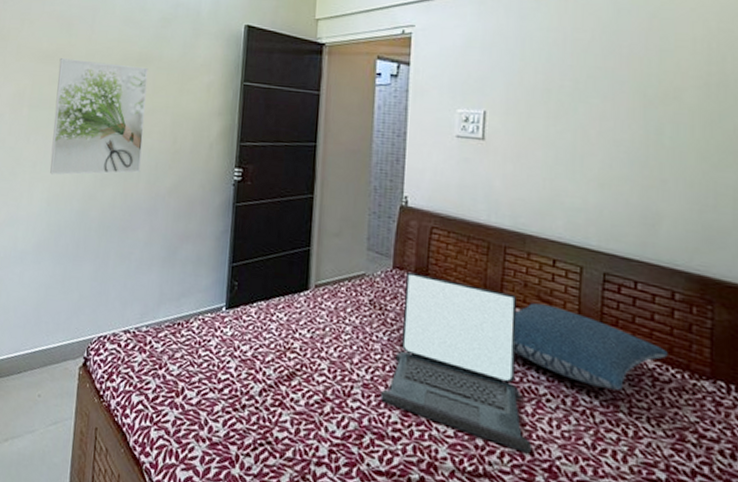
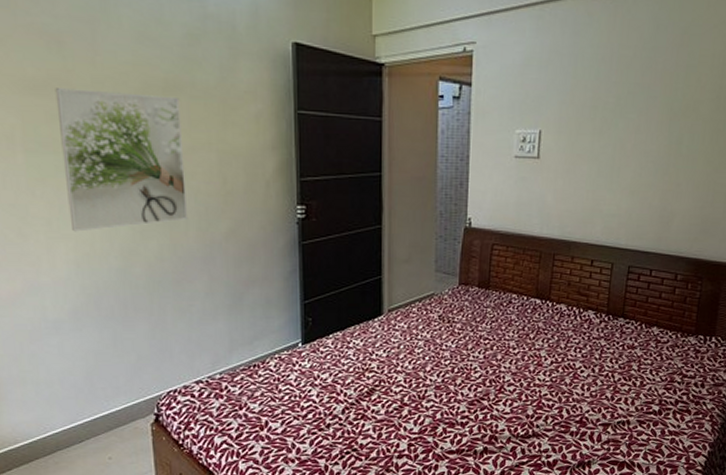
laptop: present [381,271,531,454] -> none [451,286,568,413]
pillow: present [514,303,668,391] -> none [558,298,668,355]

